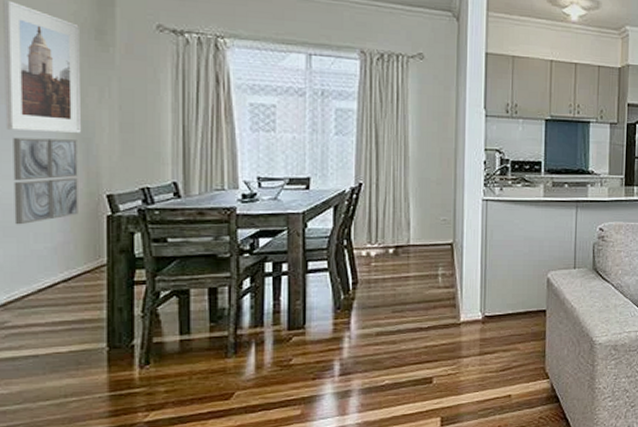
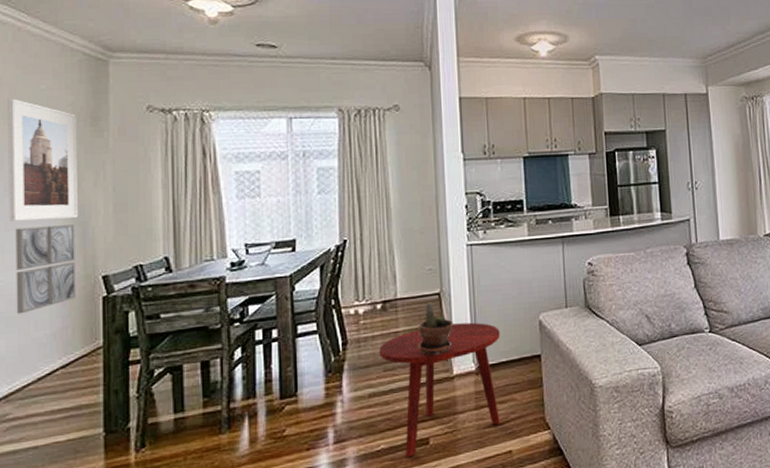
side table: none [389,274,508,394] -> present [379,322,500,458]
potted plant: none [427,251,463,301] -> present [417,302,453,355]

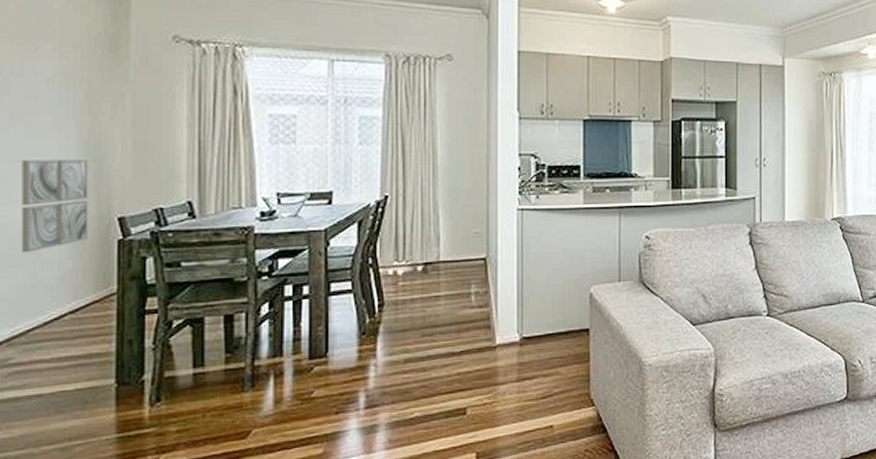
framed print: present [8,99,78,221] -> none [14,16,93,152]
side table: present [379,322,500,458] -> none [418,291,547,428]
potted plant: present [417,302,453,355] -> none [459,267,498,322]

